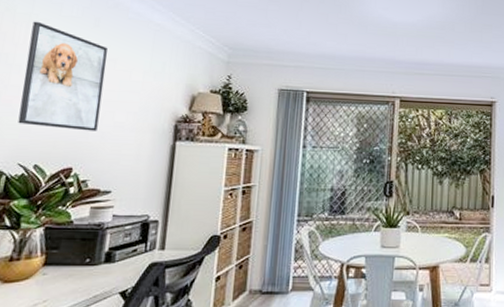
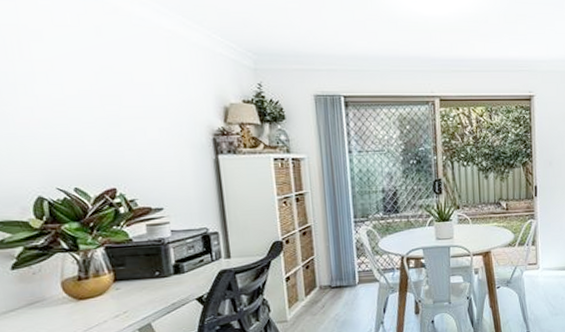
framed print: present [18,21,108,131] -> none [23,33,132,151]

